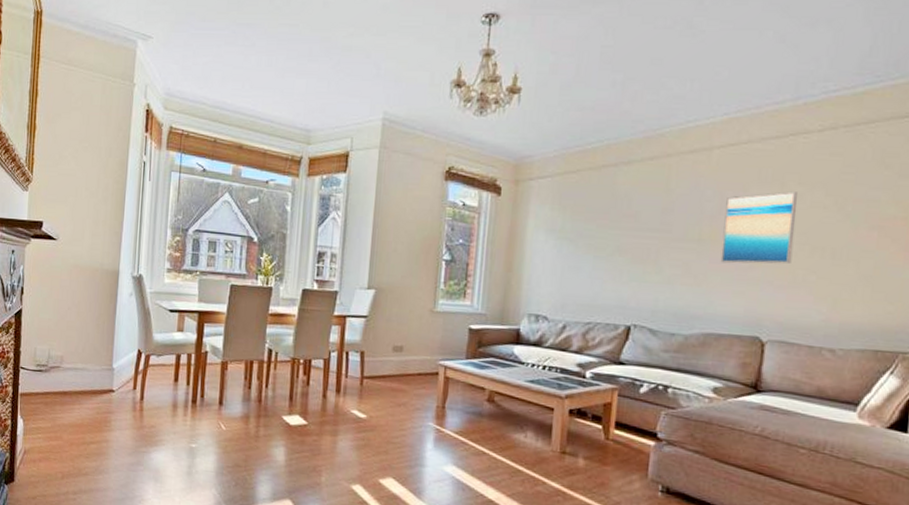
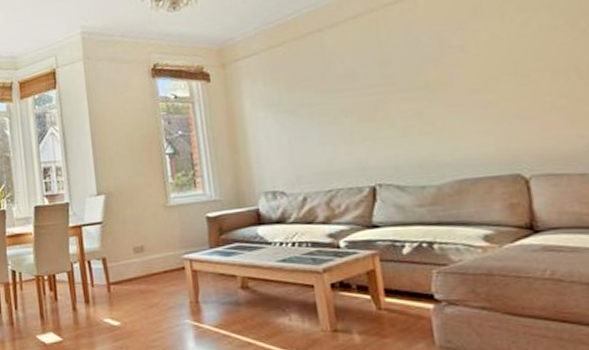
wall art: present [720,191,798,264] -> none [445,19,535,105]

